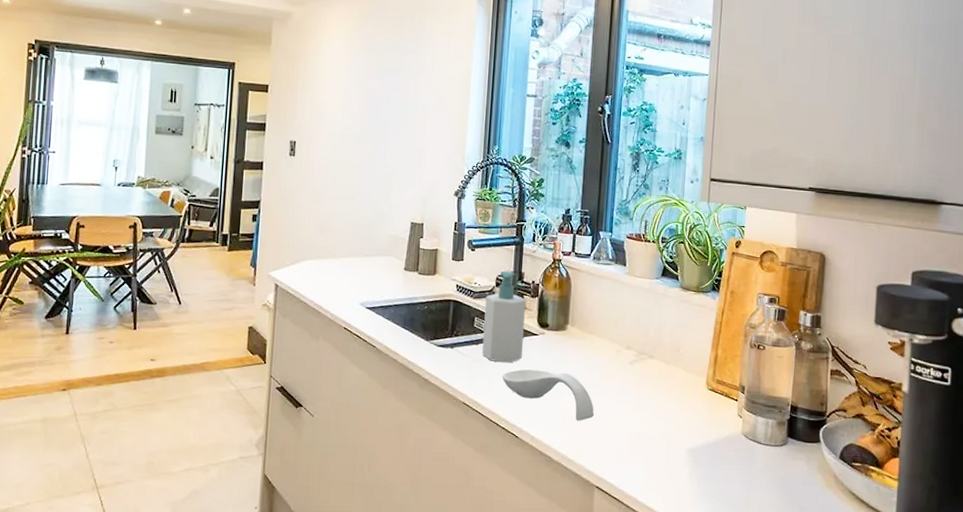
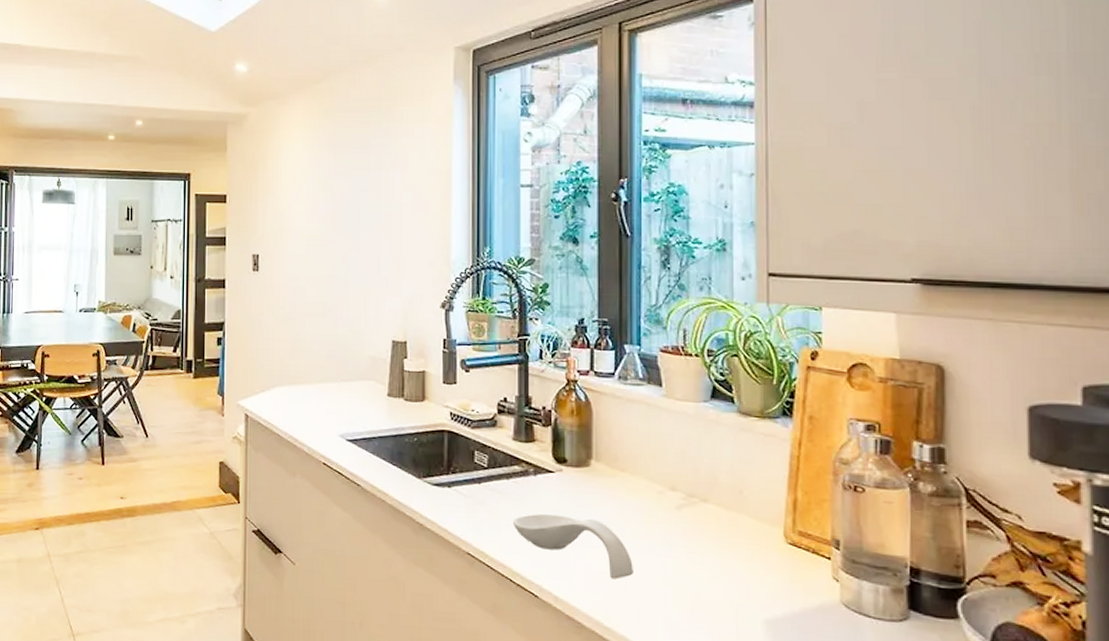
soap bottle: present [482,270,526,363] -> none [486,395,536,506]

